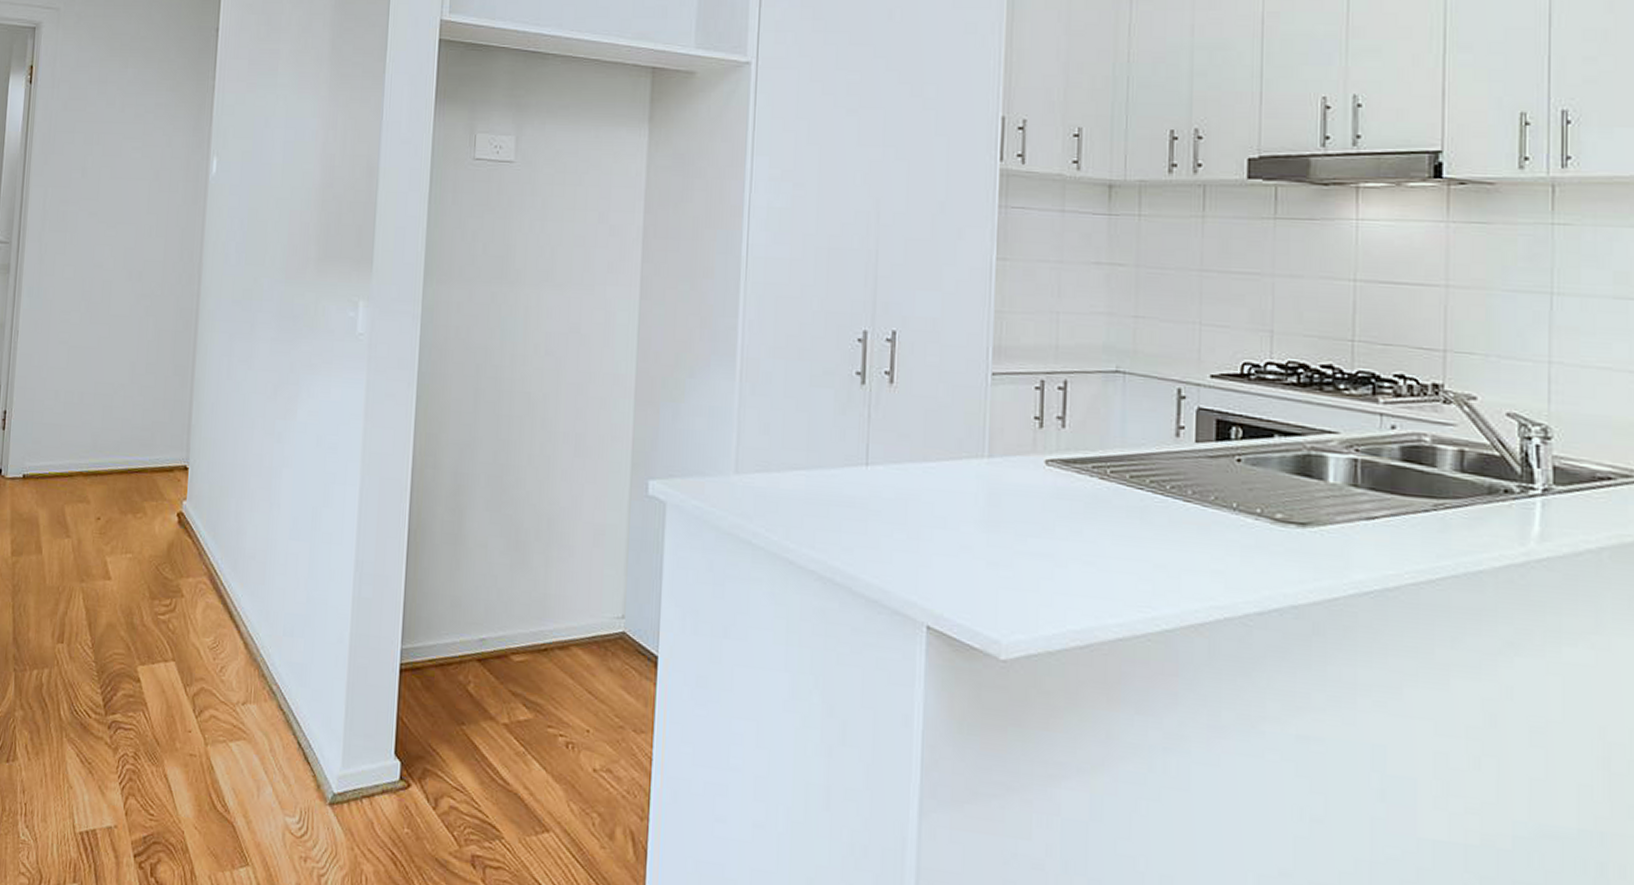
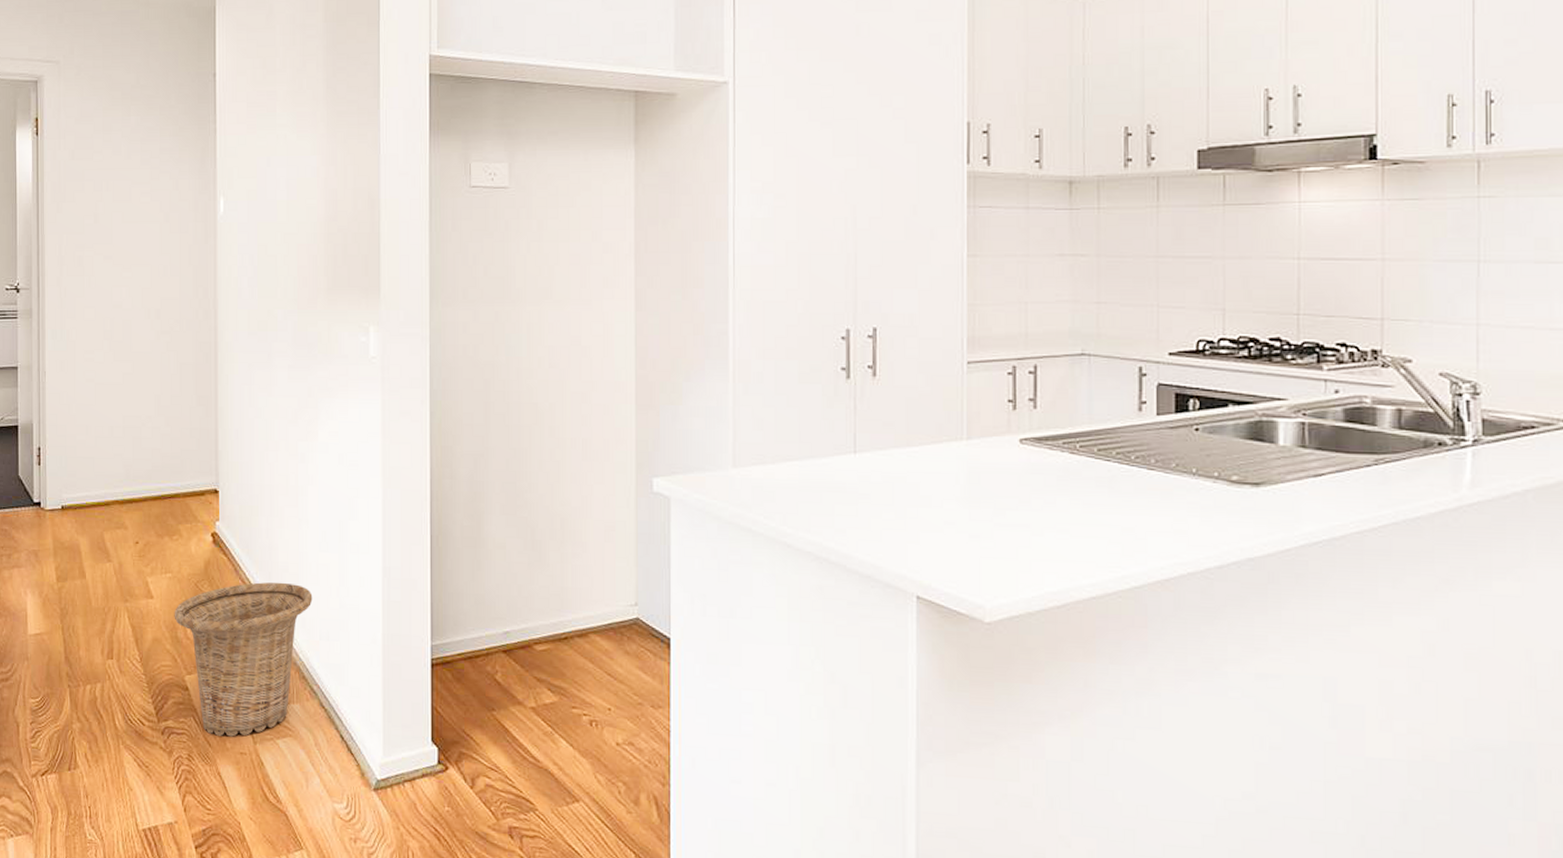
basket: none [131,569,279,736] -> present [174,582,313,737]

